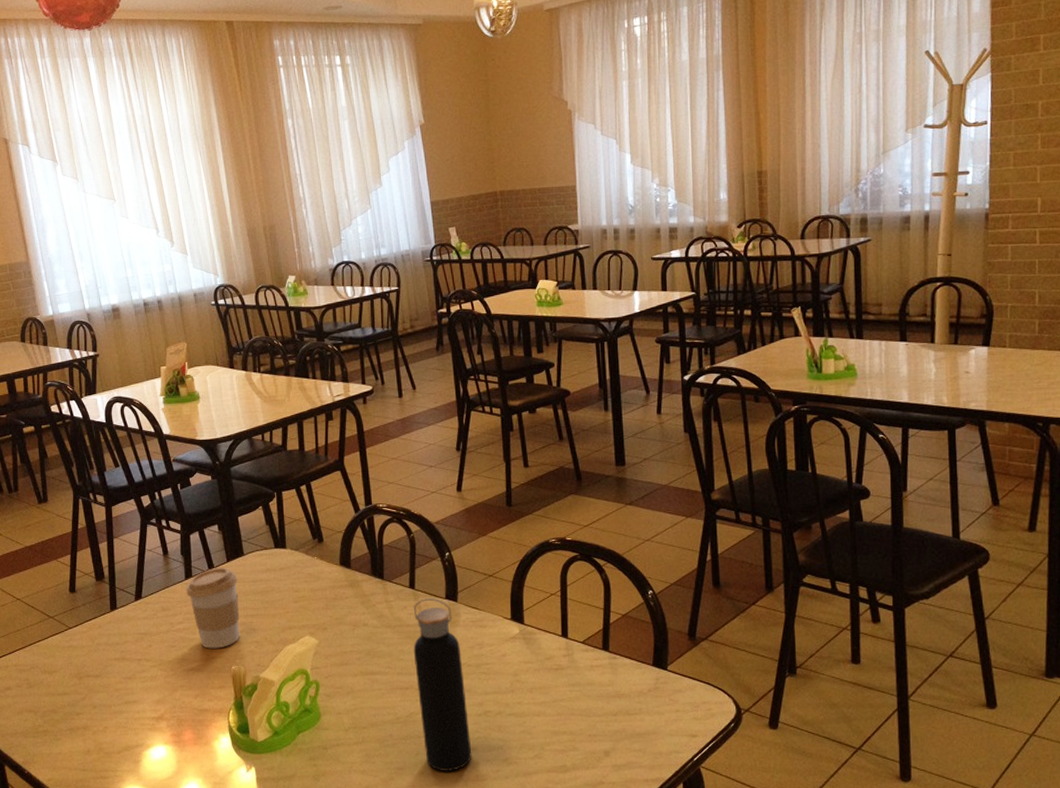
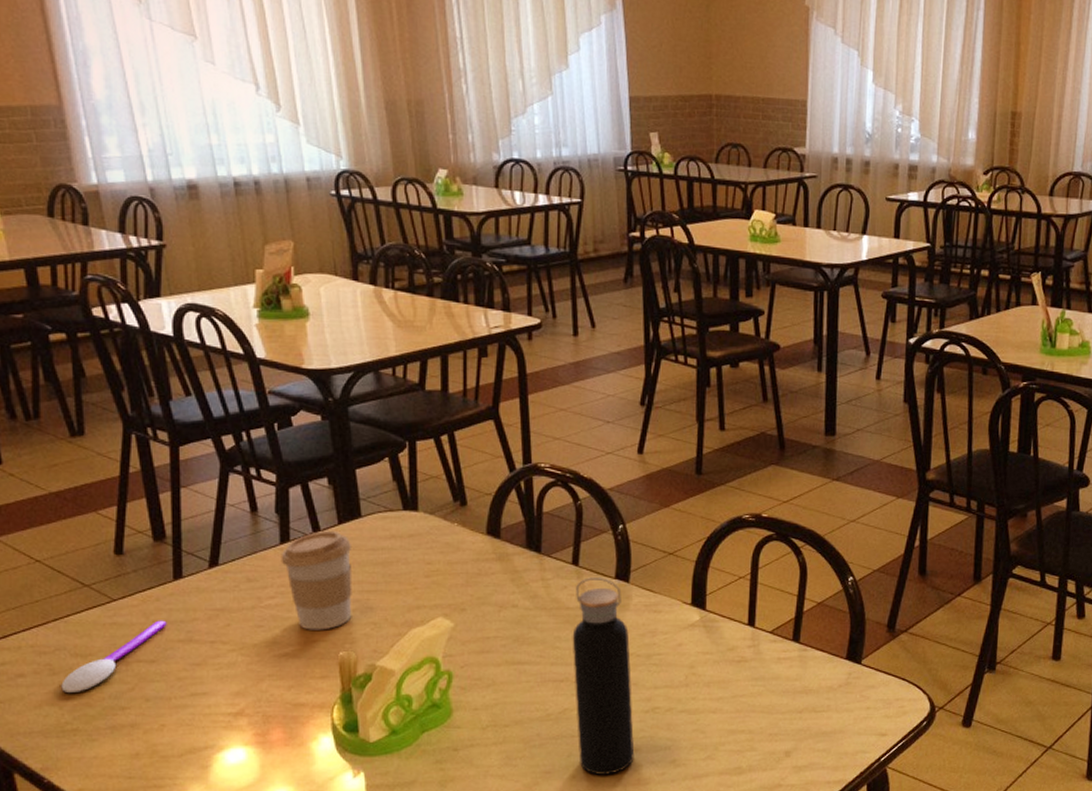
spoon: none [35,643,107,702] -> present [61,620,167,694]

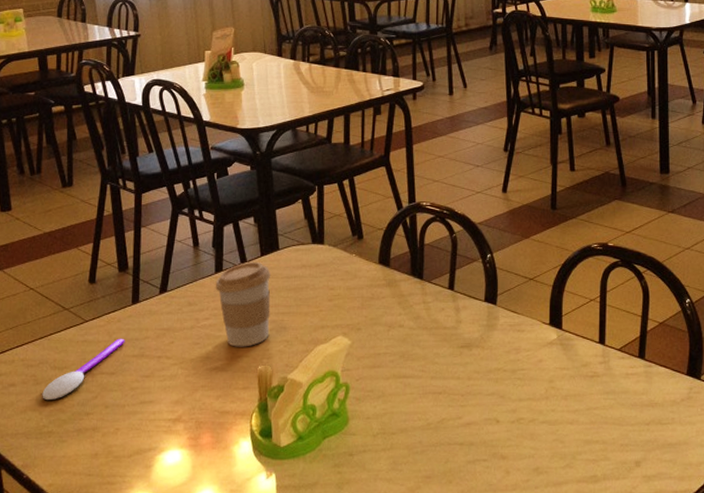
water bottle: present [572,577,635,775] -> none [448,301,503,480]

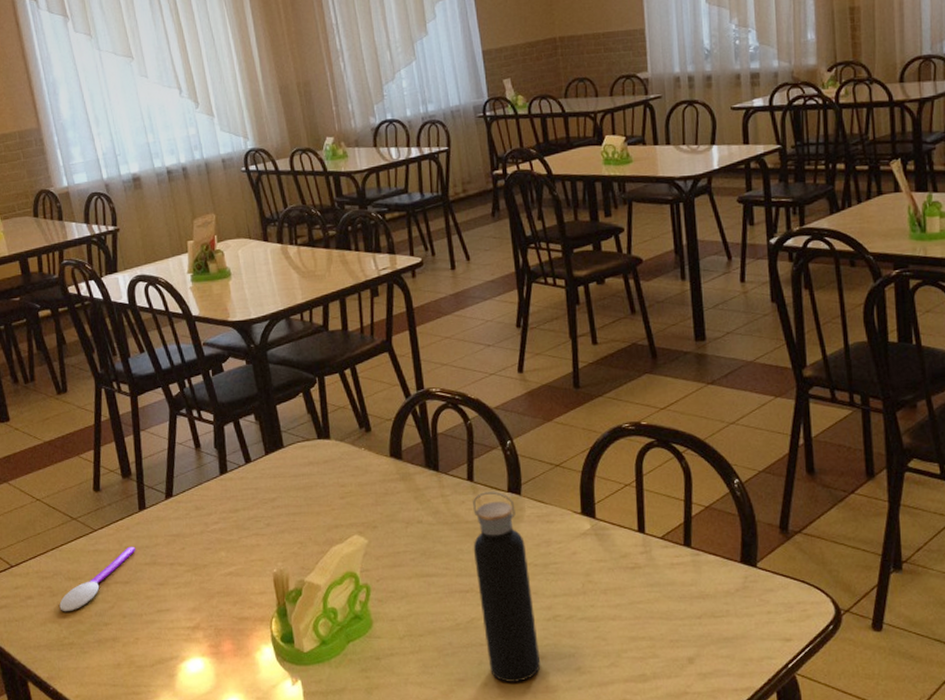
coffee cup: present [215,261,271,347] -> none [221,461,281,551]
water bottle: none [448,301,503,480] -> present [473,492,541,682]

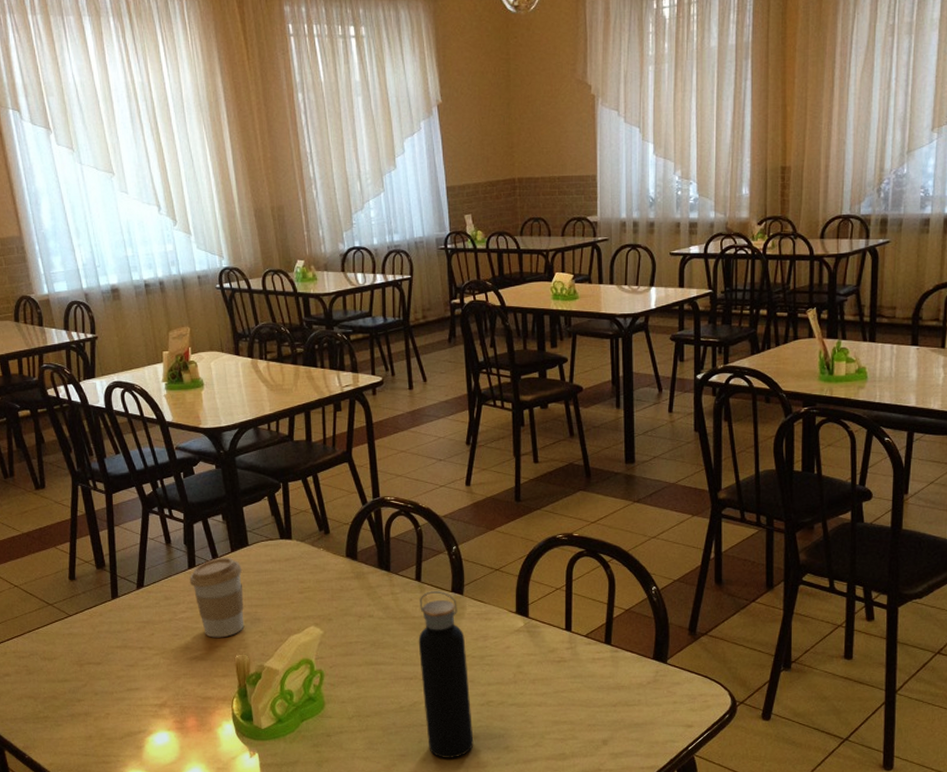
spoon: present [59,546,136,612] -> none [35,631,108,689]
coffee cup: none [221,461,281,551] -> present [189,557,244,638]

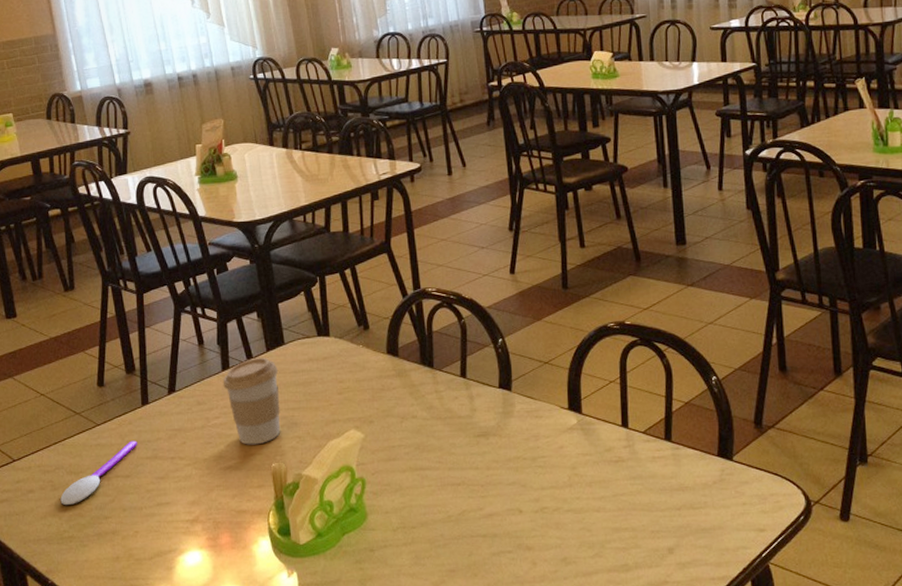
spoon: none [35,631,108,689] -> present [60,440,138,506]
water bottle: present [418,591,474,758] -> none [465,388,529,573]

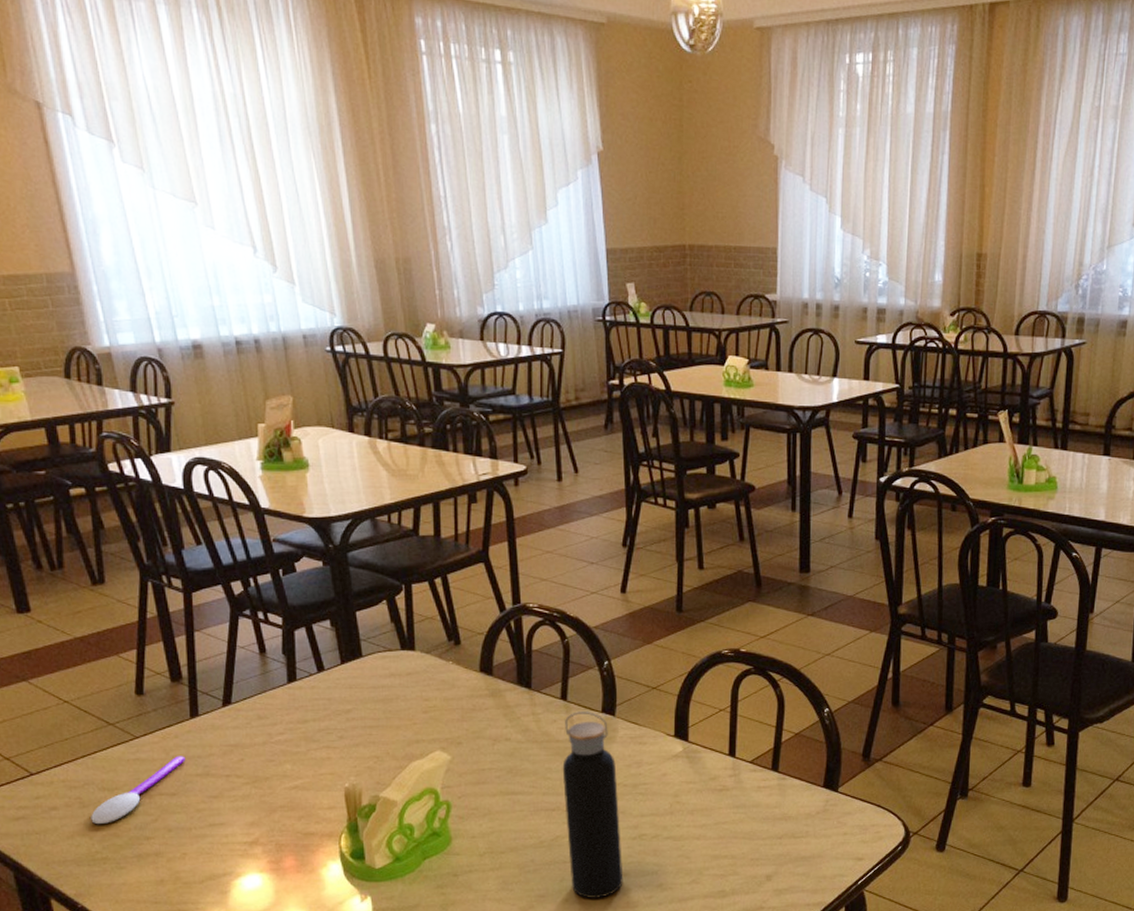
coffee cup: present [223,357,280,445] -> none [288,670,356,764]
water bottle: none [465,388,529,573] -> present [562,712,623,898]

